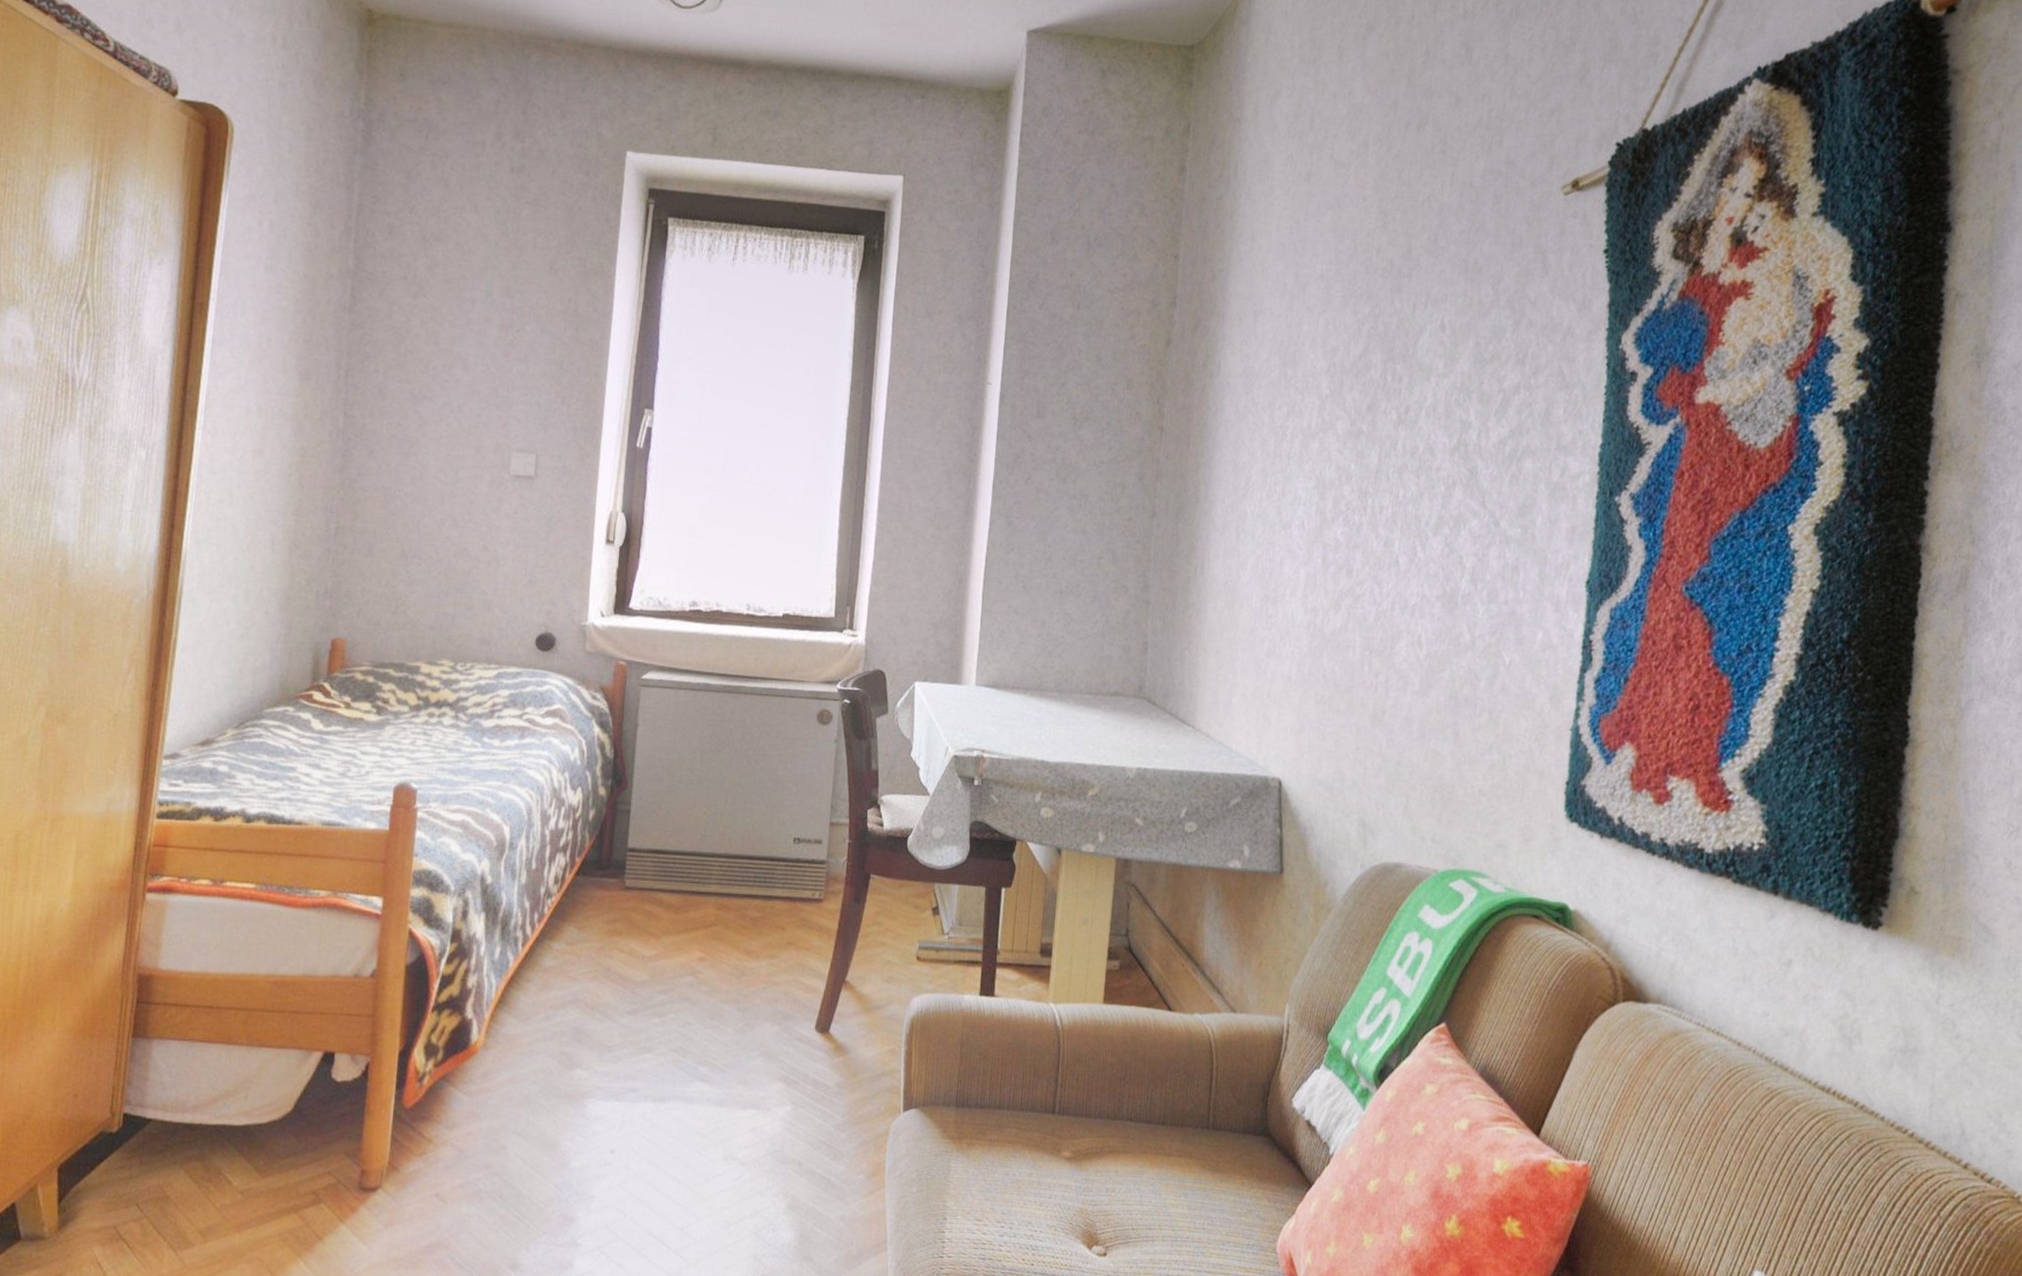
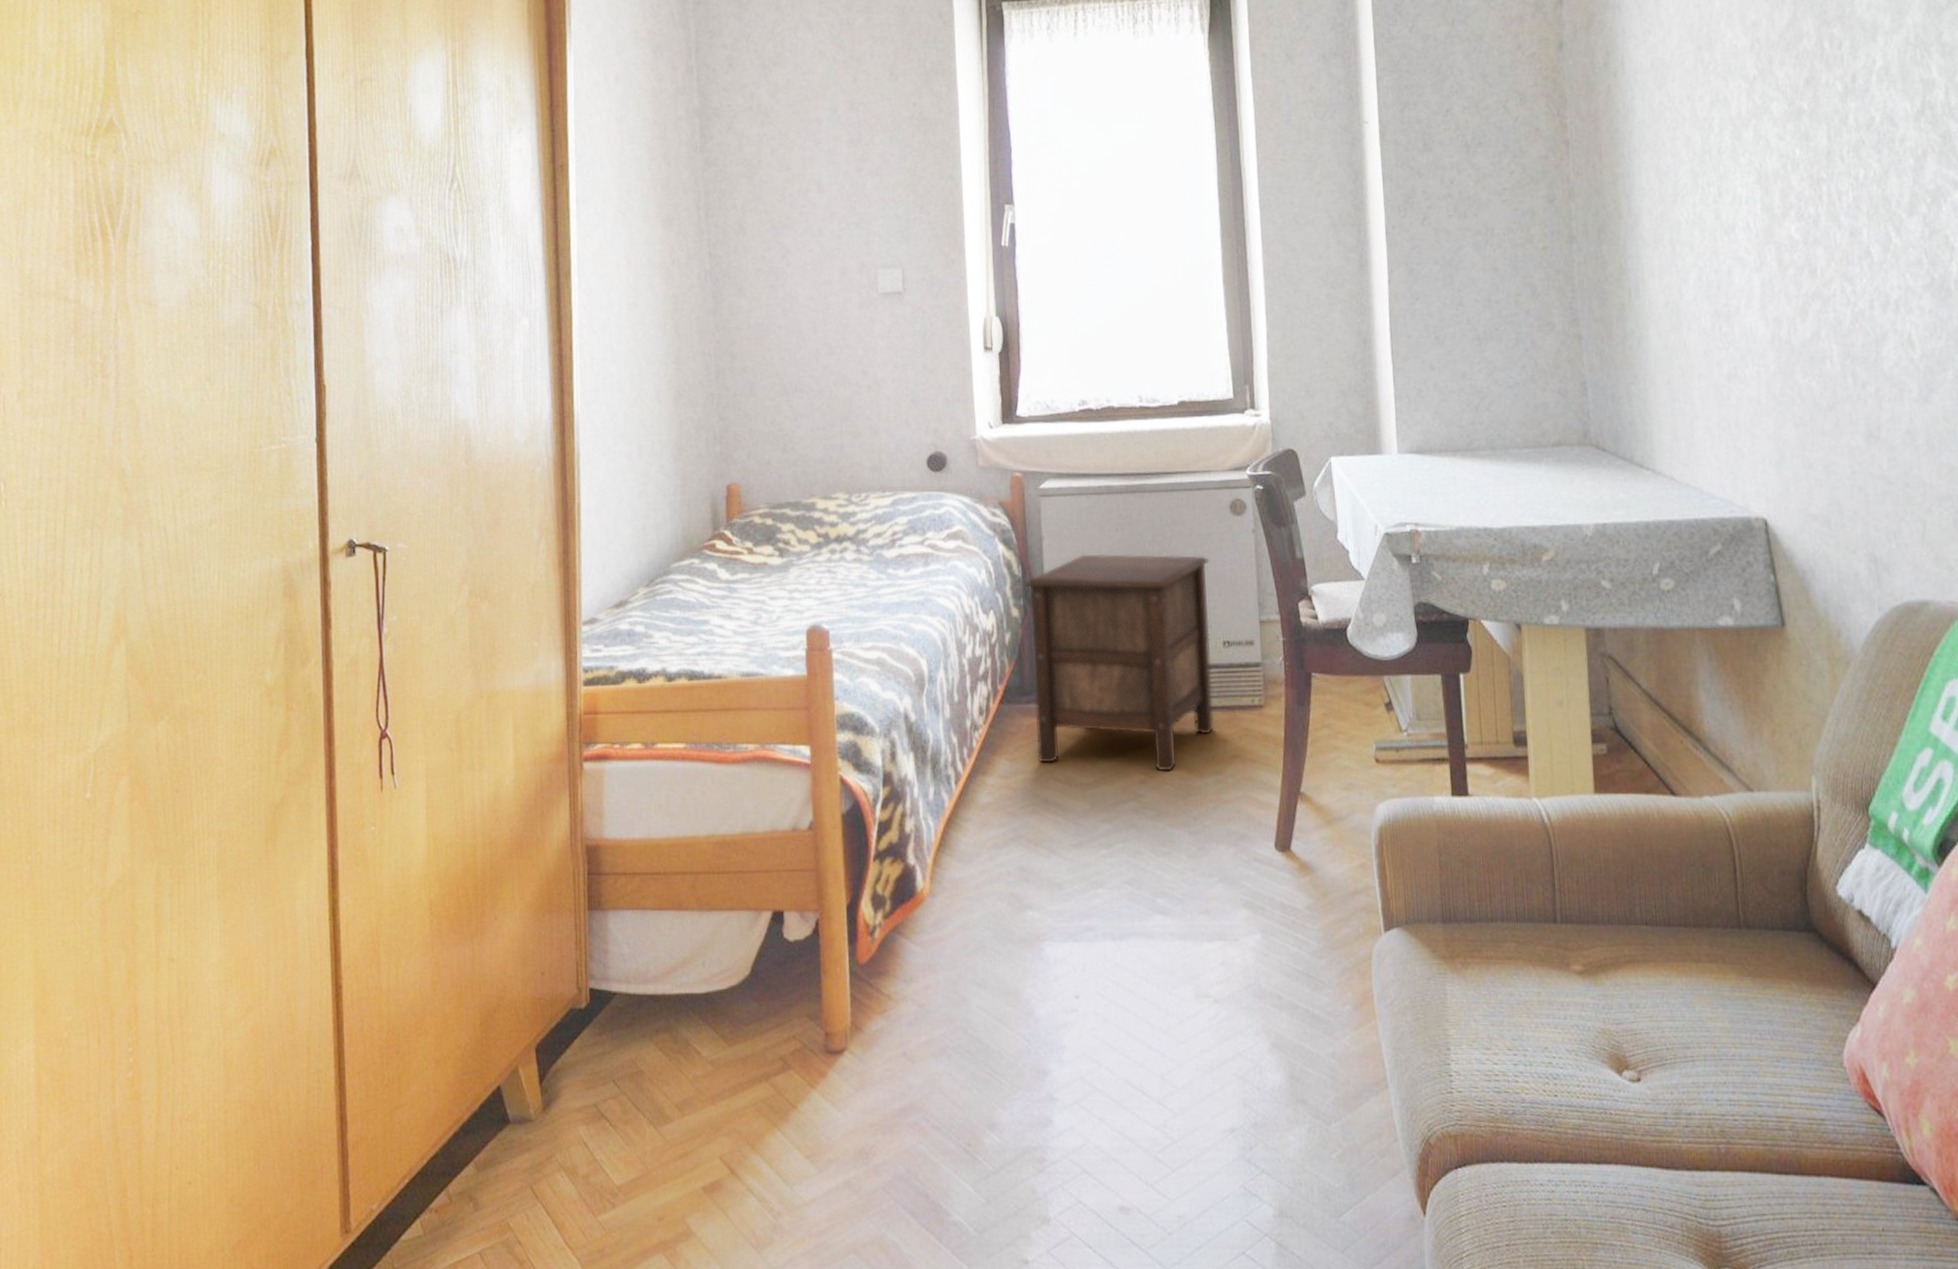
nightstand: none [605,744,792,952] -> present [1026,554,1214,772]

